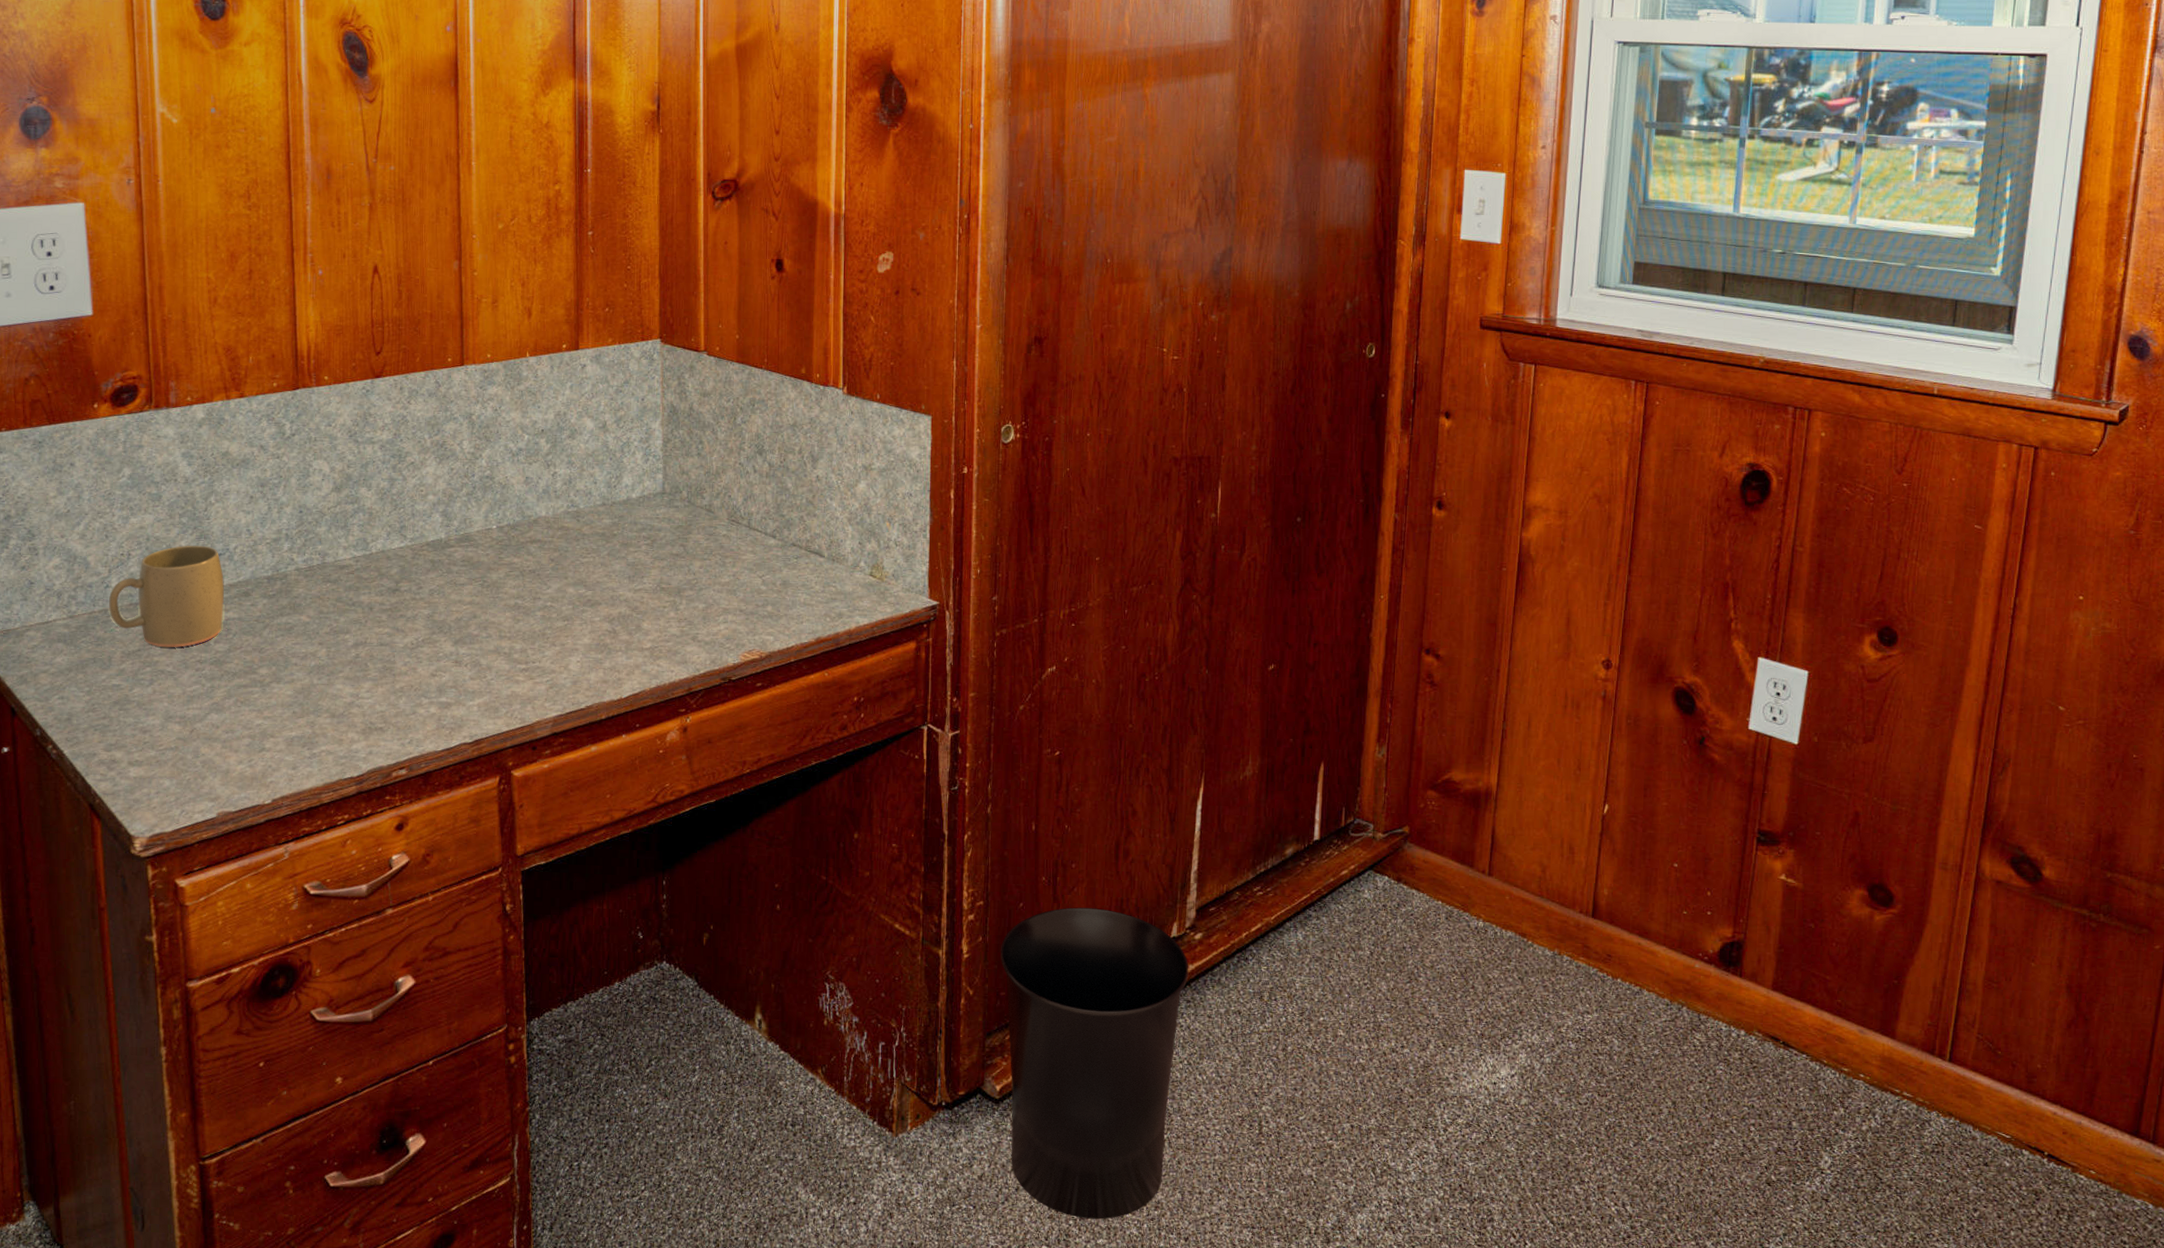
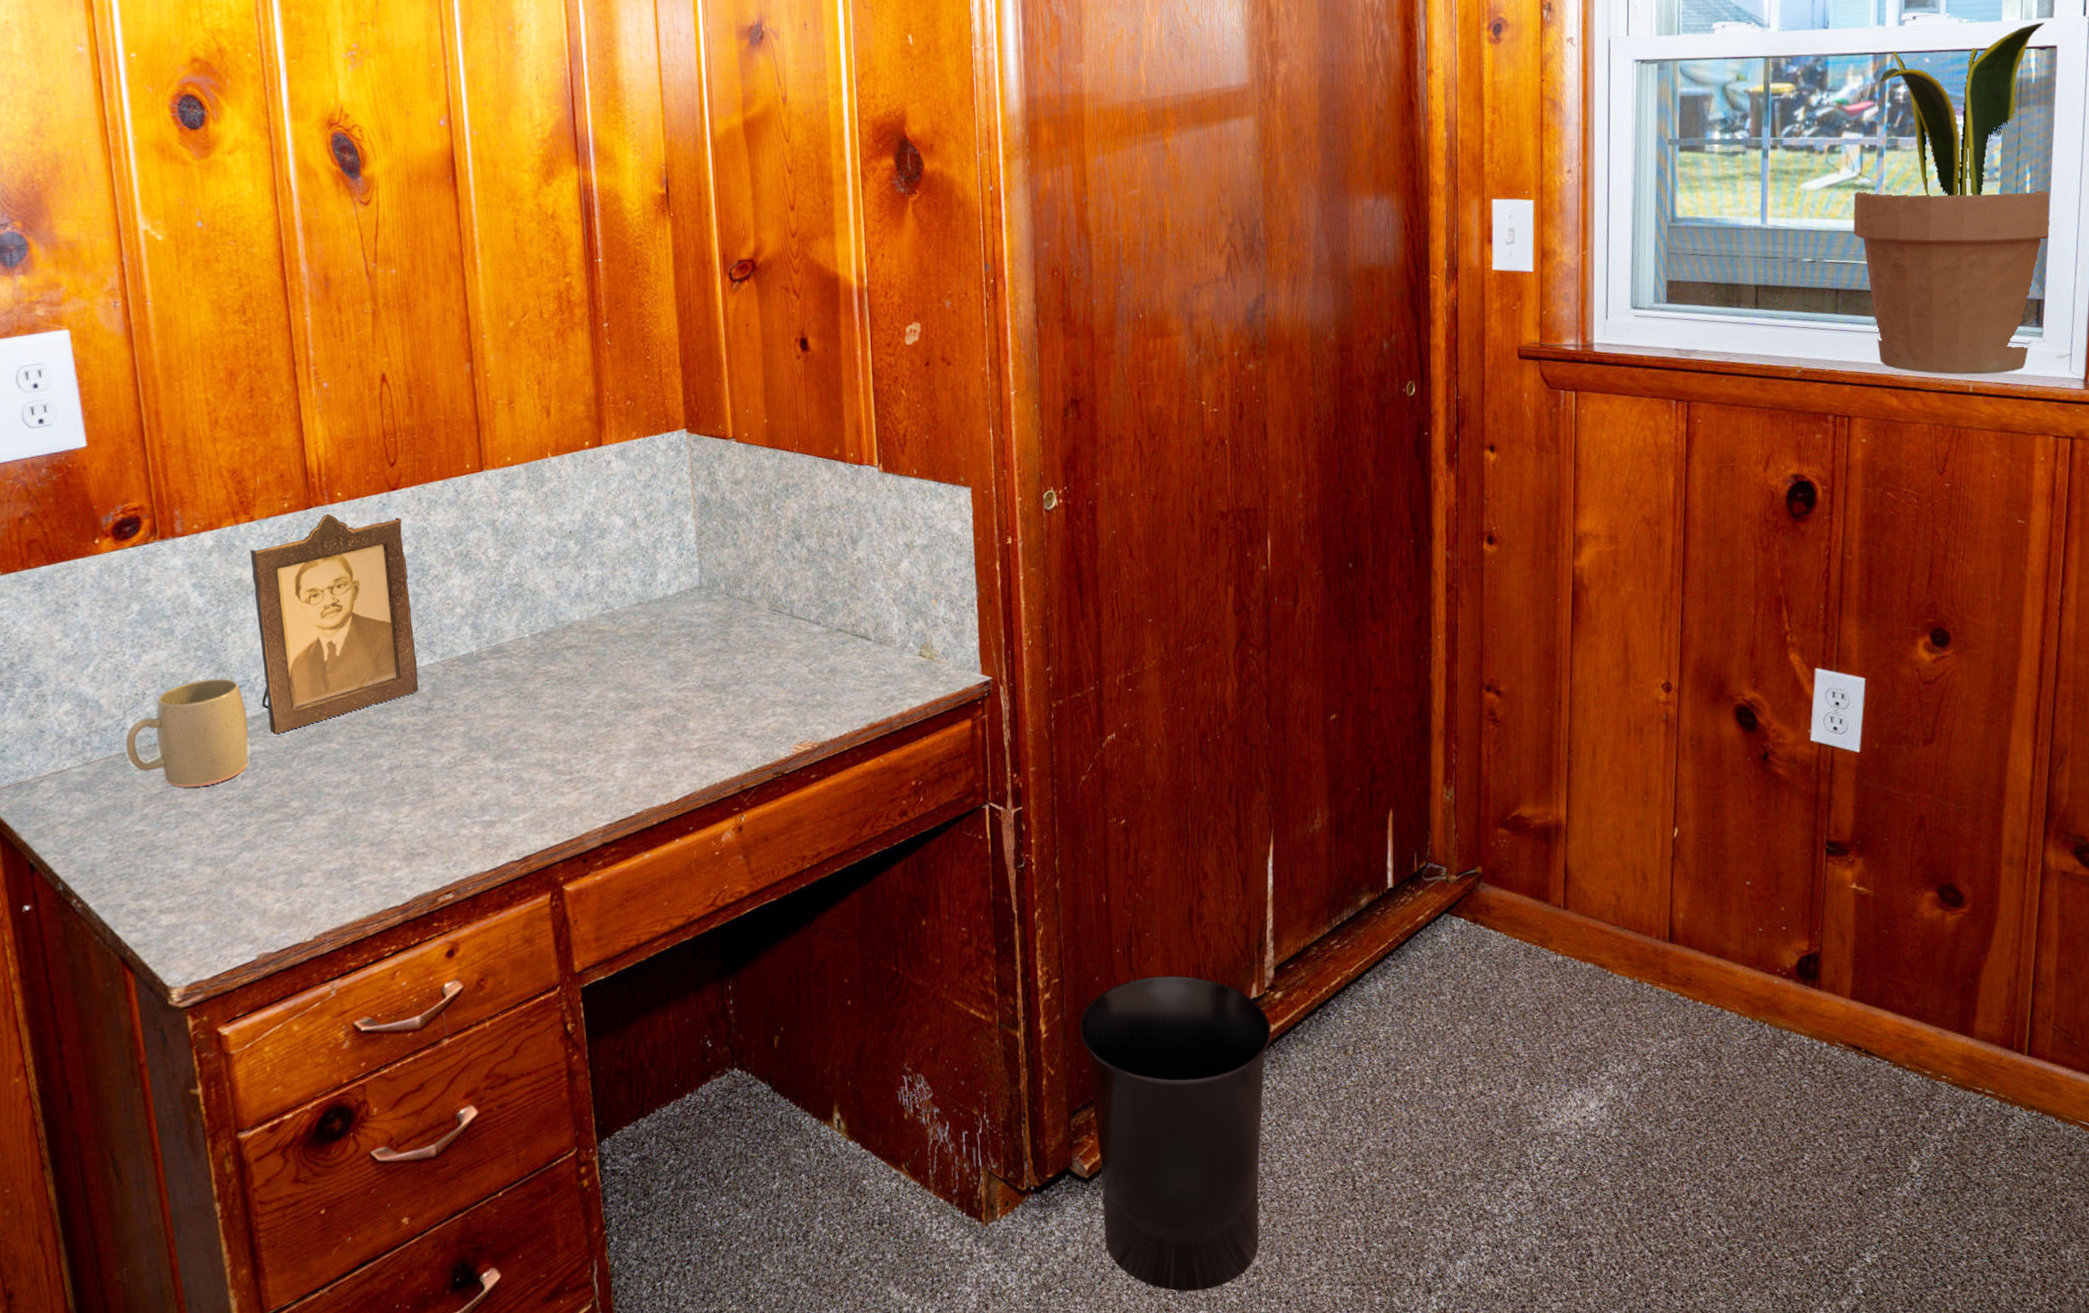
photo frame: none [238,395,389,603] -> present [250,513,419,735]
potted plant: none [1826,30,2036,378] -> present [1853,22,2049,375]

